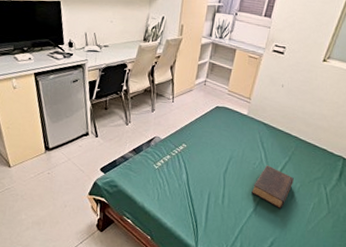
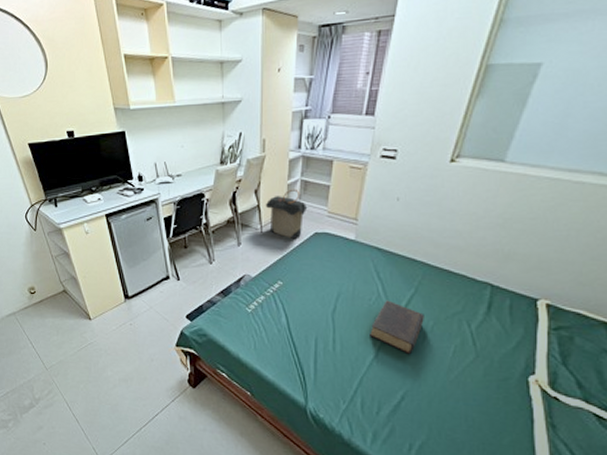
laundry hamper: none [178,68,213,110] -> present [265,189,308,238]

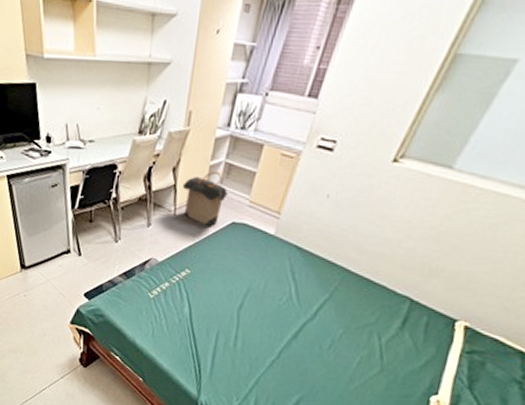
book: present [370,300,424,355] -> none [274,302,335,361]

